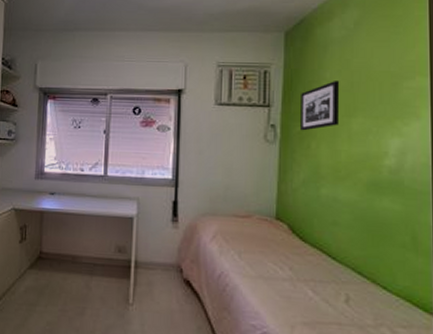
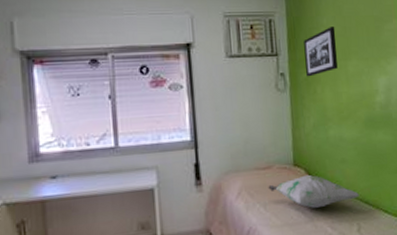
decorative pillow: none [245,231,353,268] -> present [268,175,360,208]

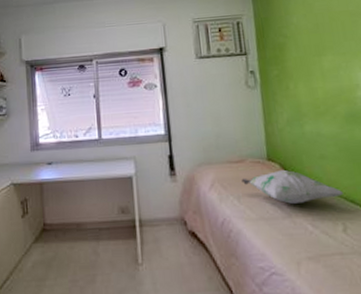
picture frame: present [304,27,338,77] -> none [273,24,311,74]

